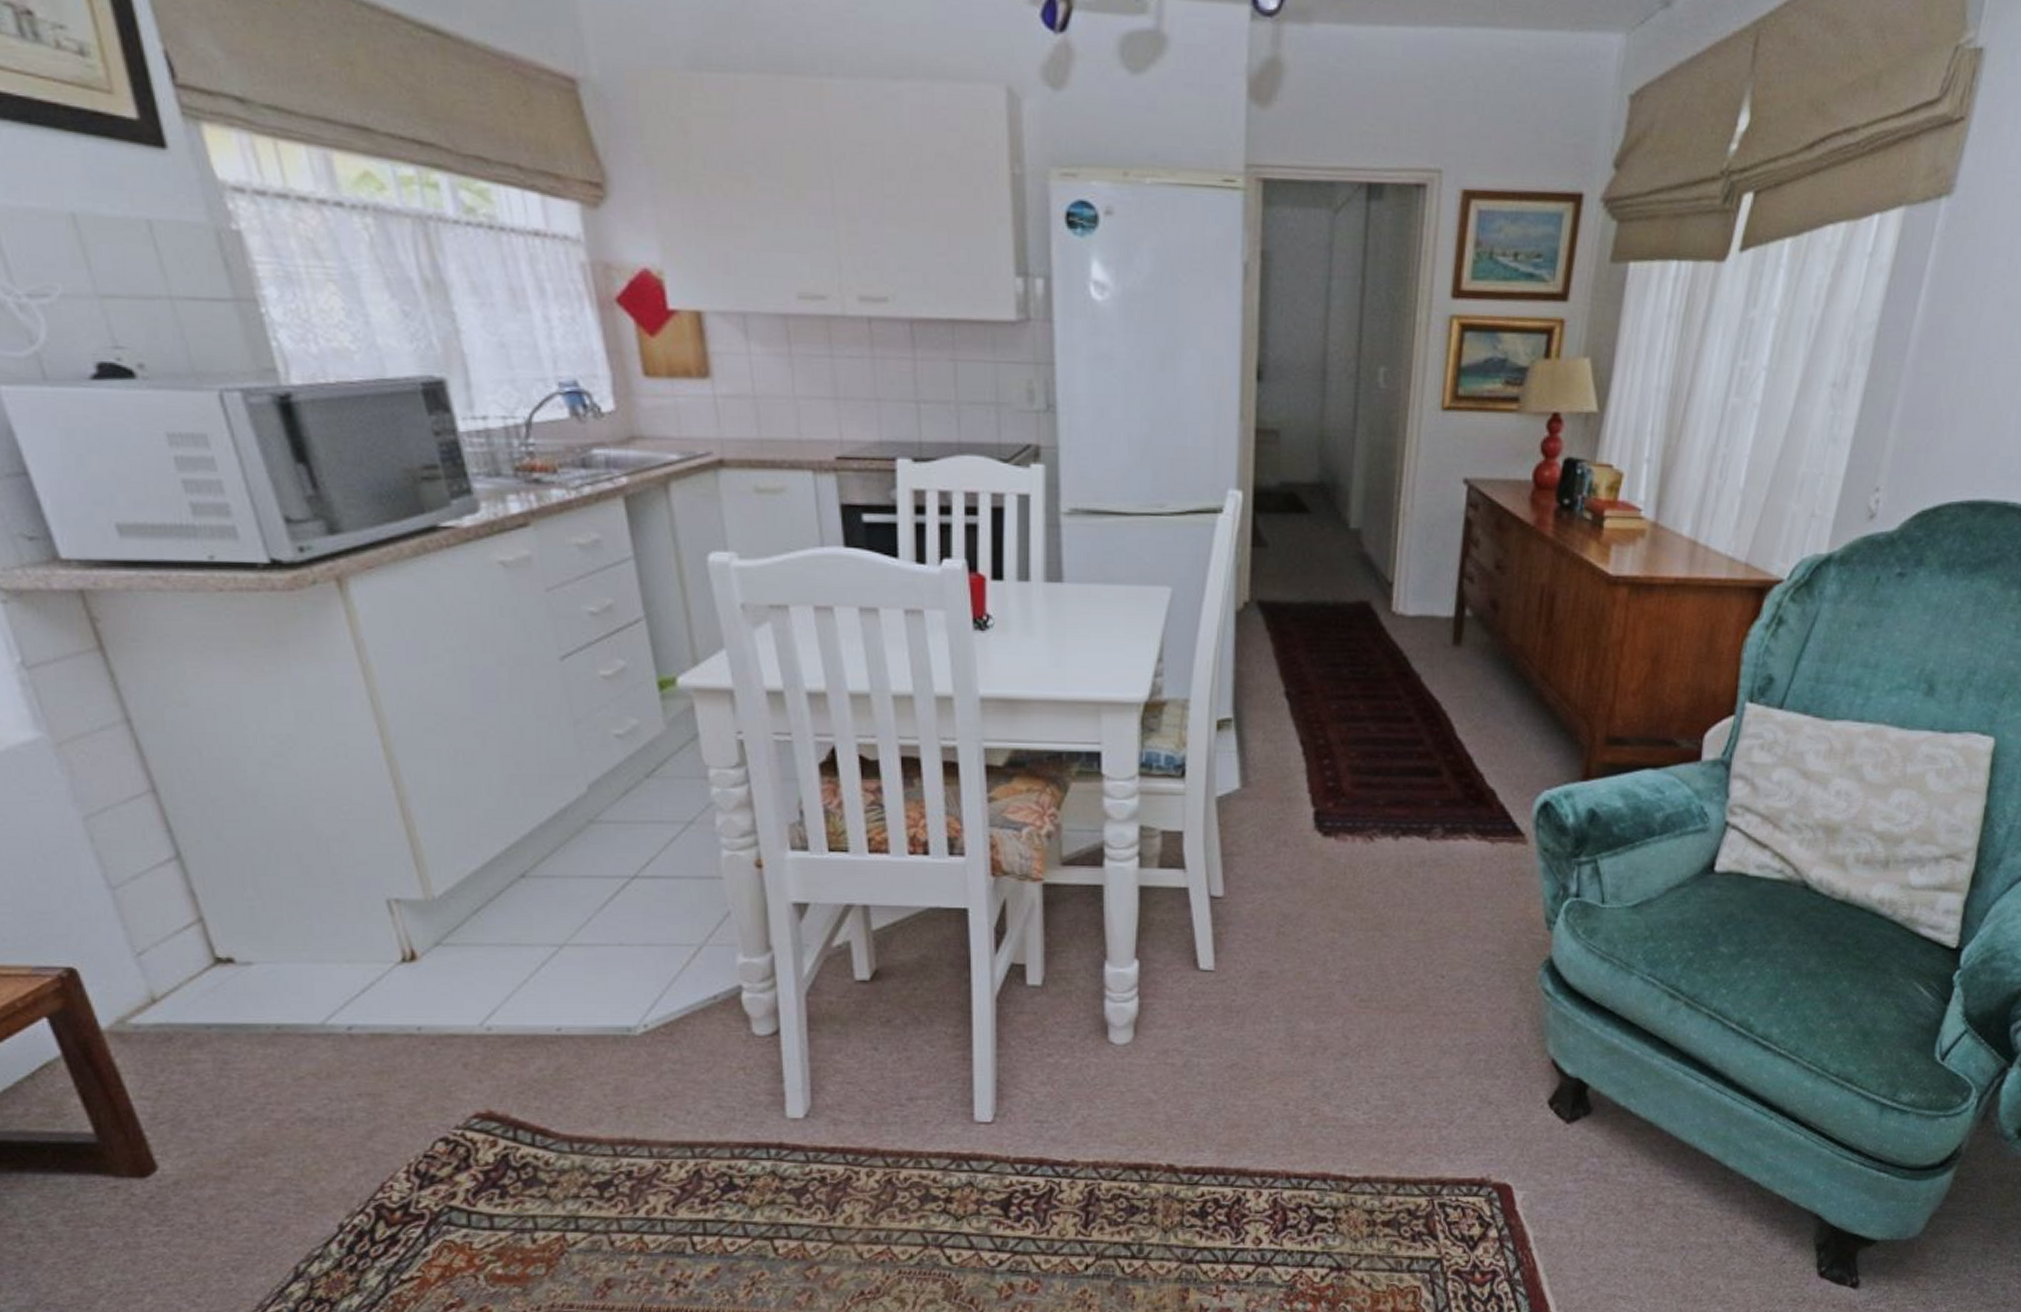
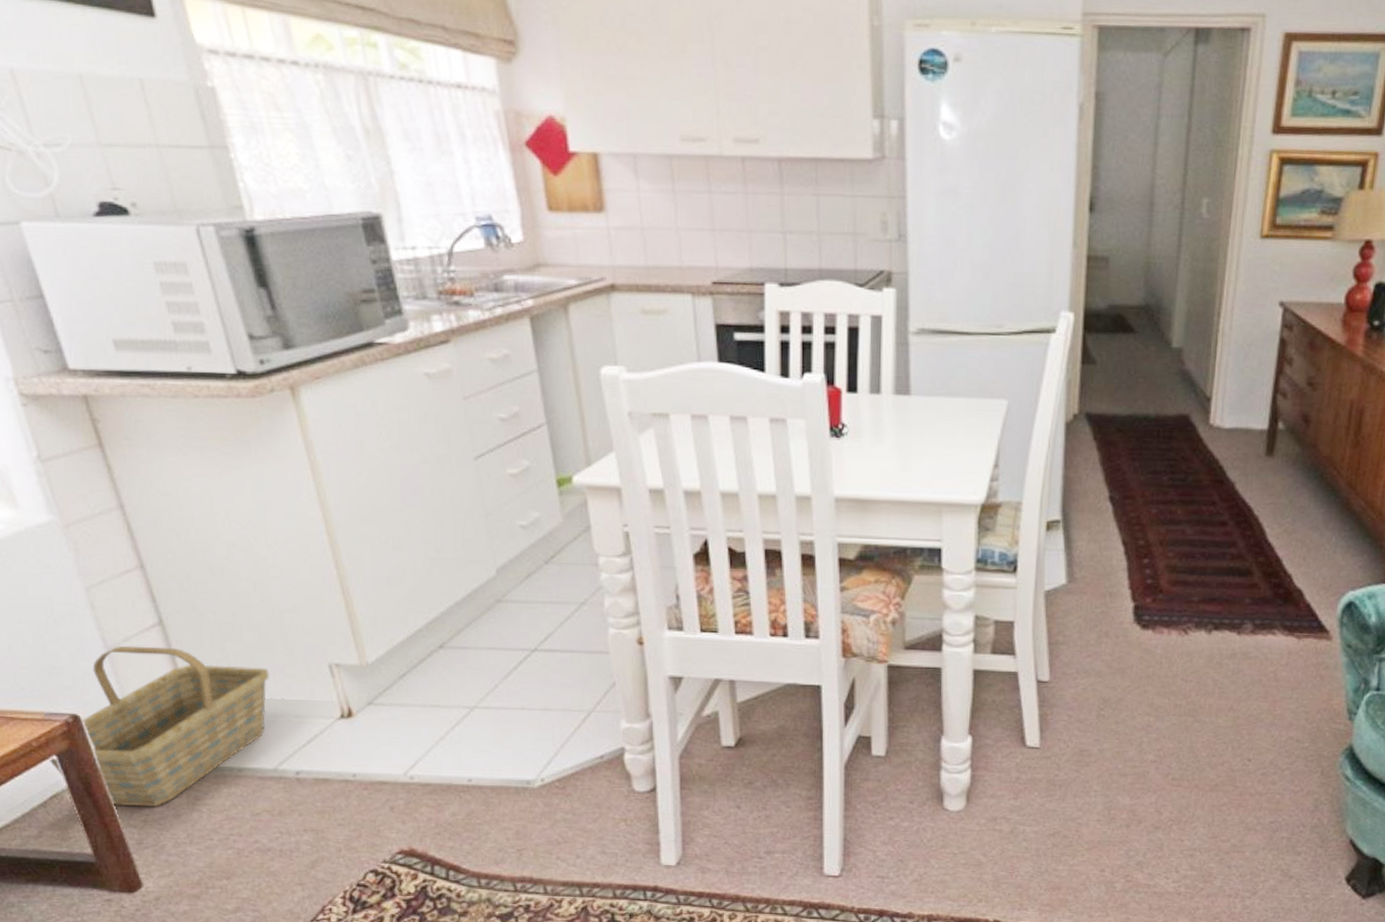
basket: none [35,884,314,1075] -> present [47,645,269,808]

